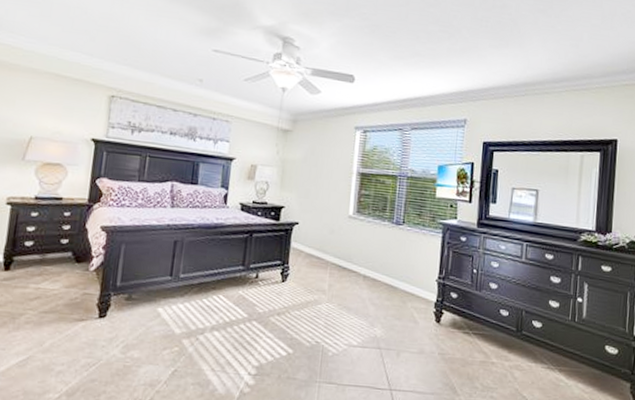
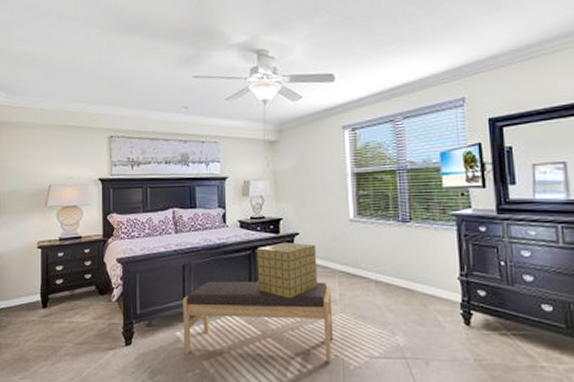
bench: none [163,259,322,348] -> present [183,281,334,362]
decorative box: none [250,229,314,285] -> present [256,242,318,299]

